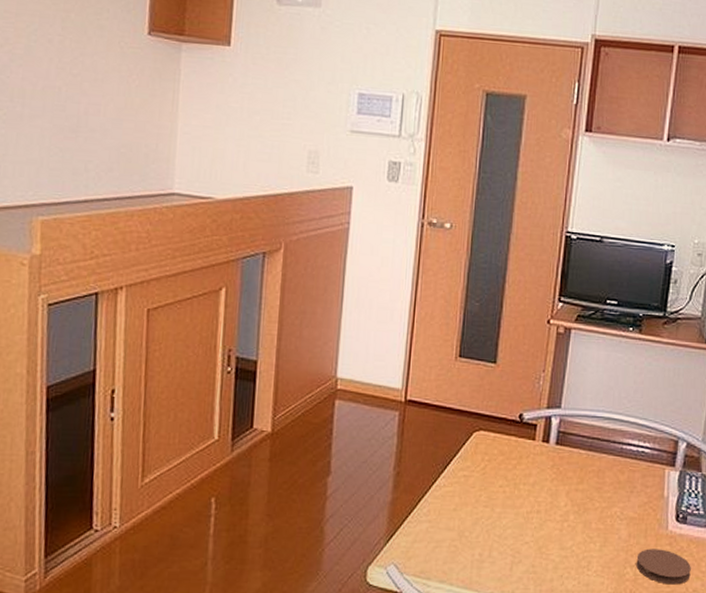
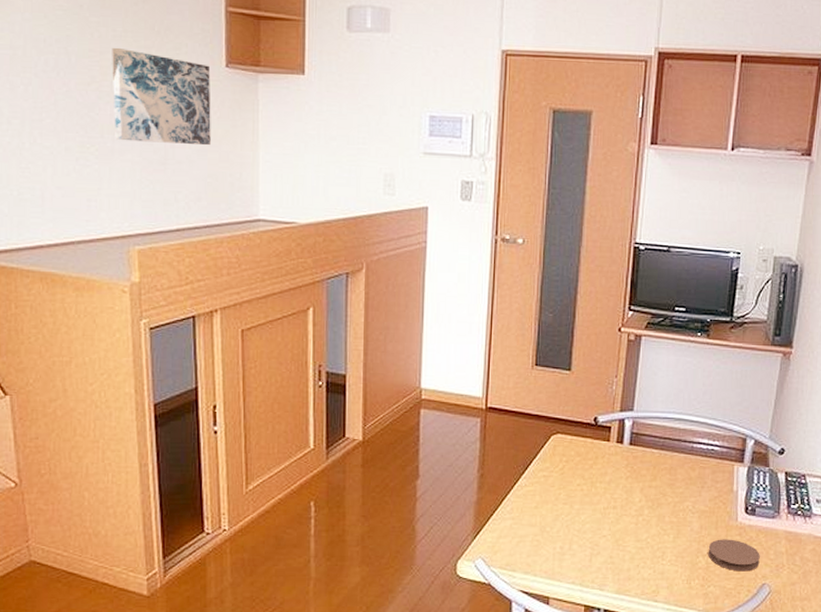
wall art: none [25,10,132,115] -> present [112,48,211,146]

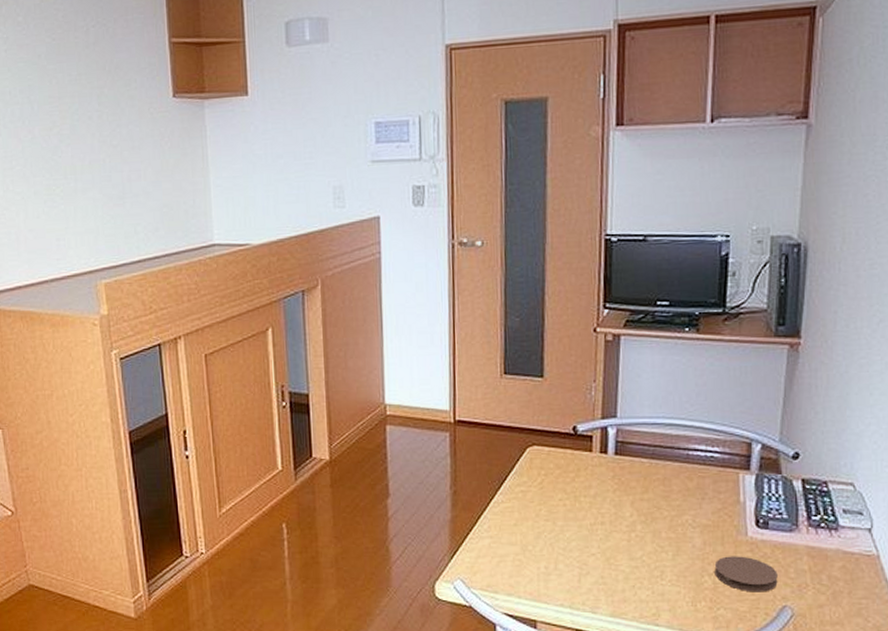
wall art: present [112,48,211,146] -> none [69,91,164,180]

